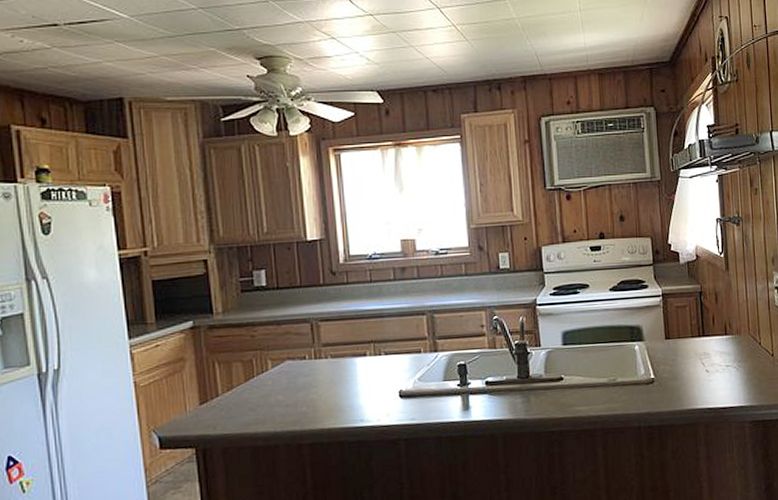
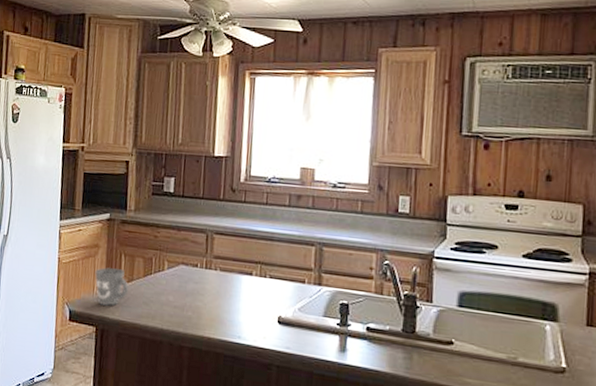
mug: none [184,379,229,423] -> present [95,267,128,306]

